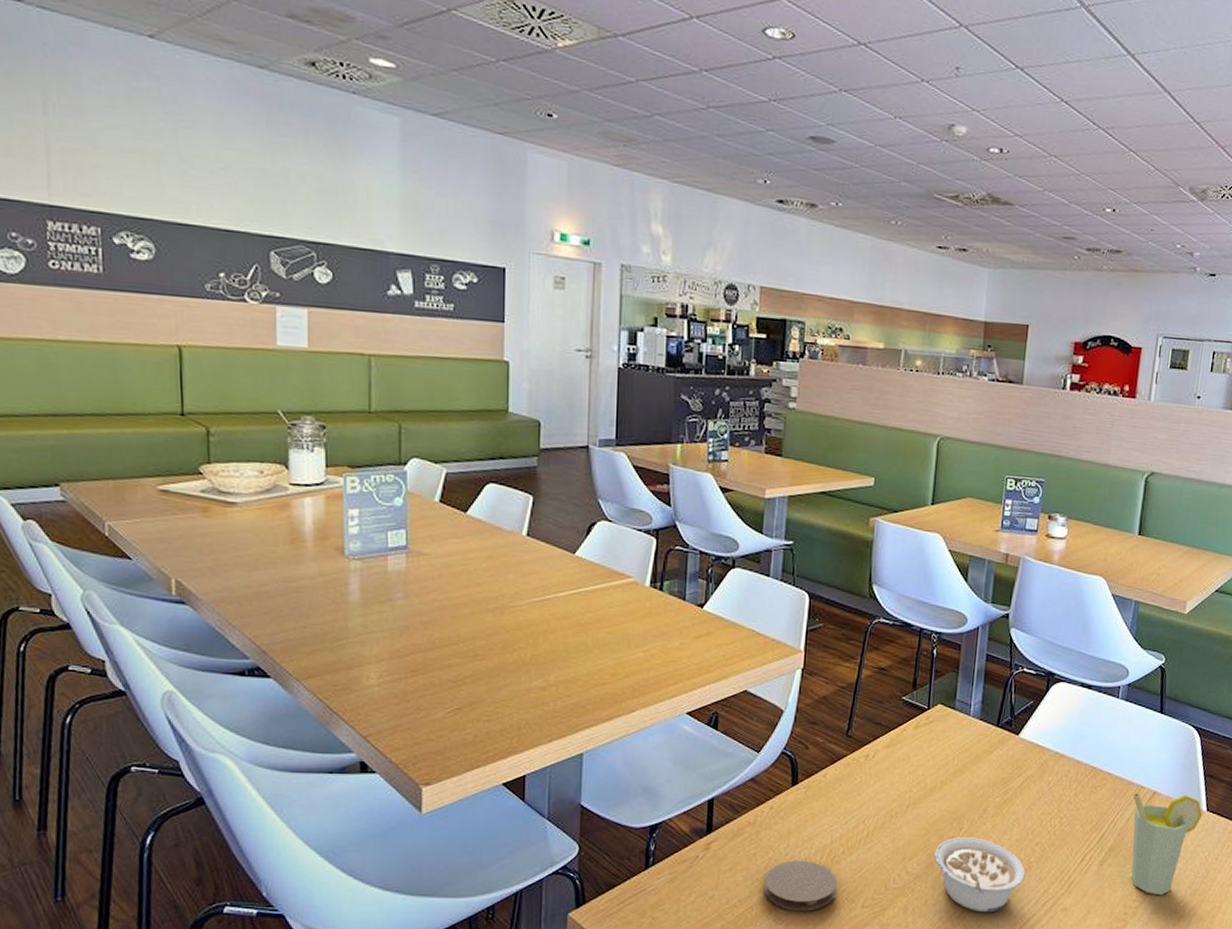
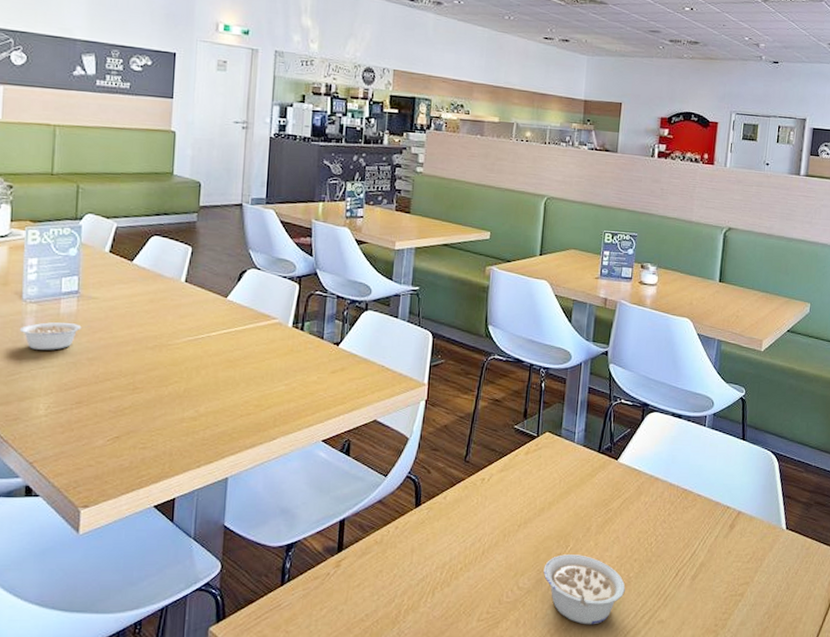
legume: none [343,581,422,613] -> present [19,322,90,350]
coaster: present [764,860,838,912] -> none [389,577,456,625]
cup: present [1131,792,1203,896] -> none [720,512,783,608]

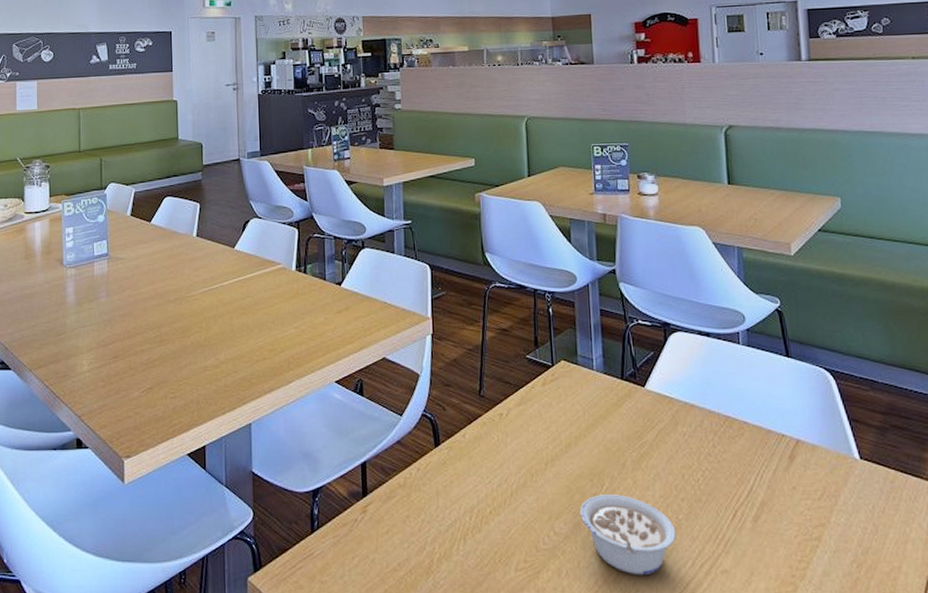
legume: present [19,322,90,350] -> none [62,284,120,310]

